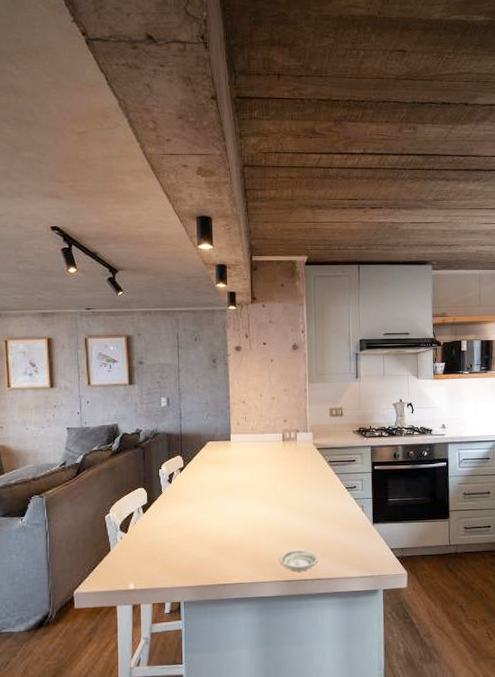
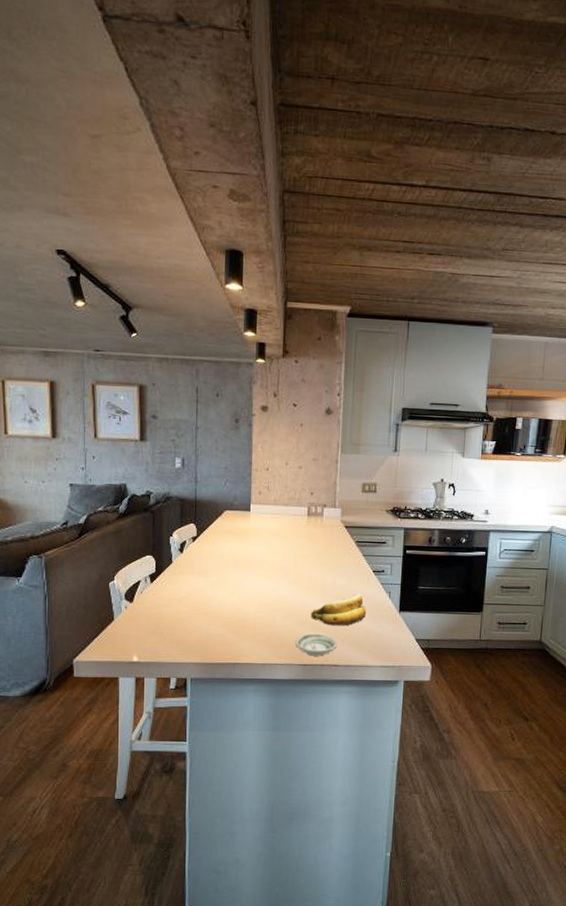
banana: none [292,509,343,542] -> present [311,593,367,626]

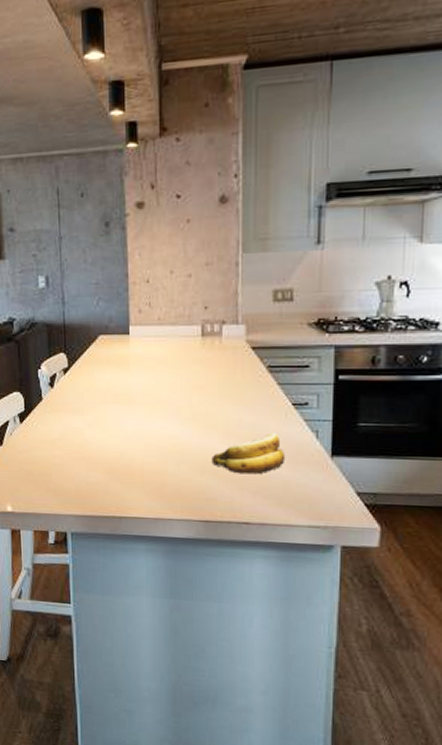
saucer: present [295,634,337,657] -> none [193,483,248,512]

